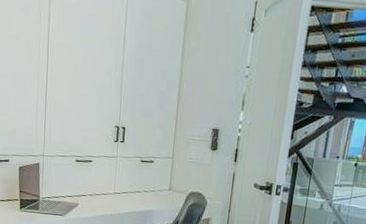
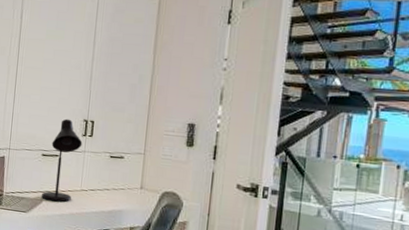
desk lamp: none [76,125,115,205] -> present [41,119,83,202]

